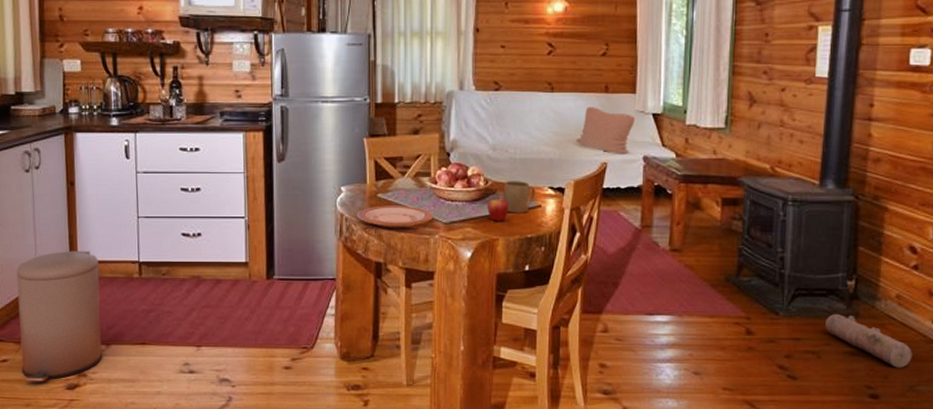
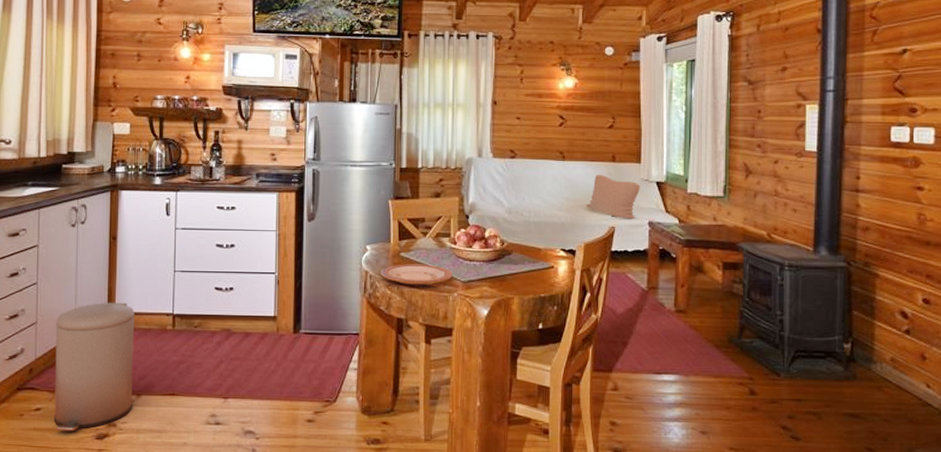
fruit: present [486,189,510,222] -> none [502,250,524,282]
mug: present [503,181,536,213] -> none [518,243,549,273]
decorative log: present [825,314,912,368] -> none [825,376,909,430]

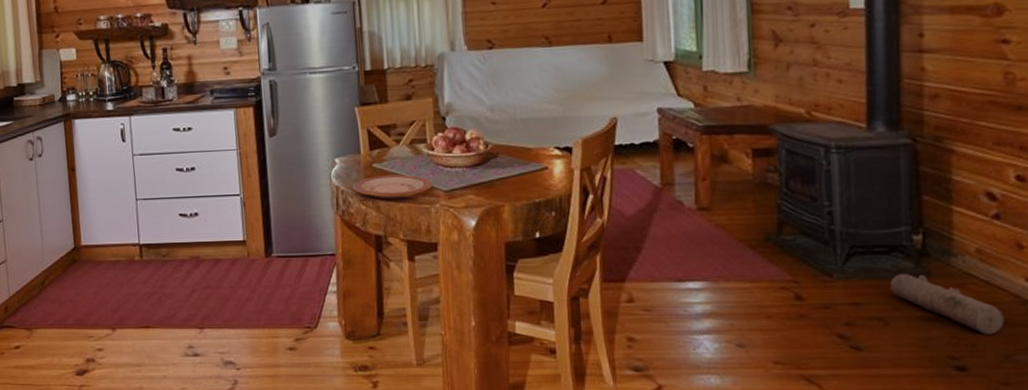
pedal bin: present [54,302,135,432] -> none [24,234,109,368]
cushion: present [585,175,640,220] -> none [580,59,644,108]
decorative log: none [825,376,909,430] -> present [890,274,1004,334]

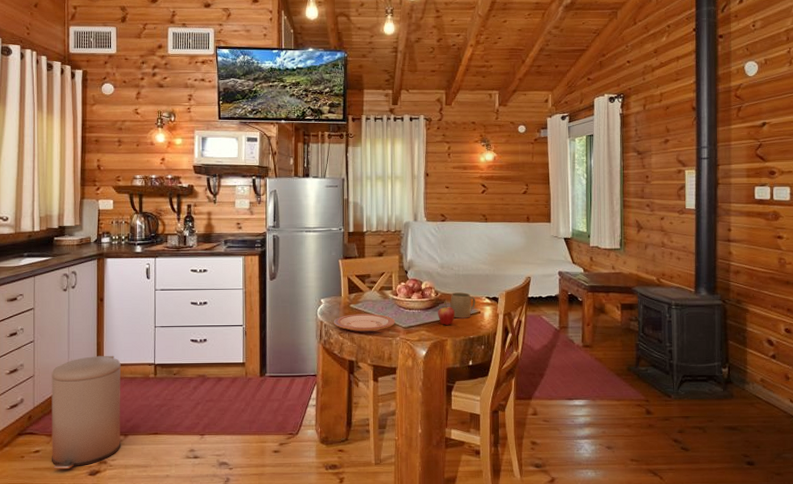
pedal bin: none [24,234,109,368] -> present [51,355,121,470]
fruit: none [488,152,514,187] -> present [437,299,456,326]
mug: none [505,142,541,177] -> present [450,292,476,318]
decorative log: present [890,274,1004,334] -> none [708,396,777,439]

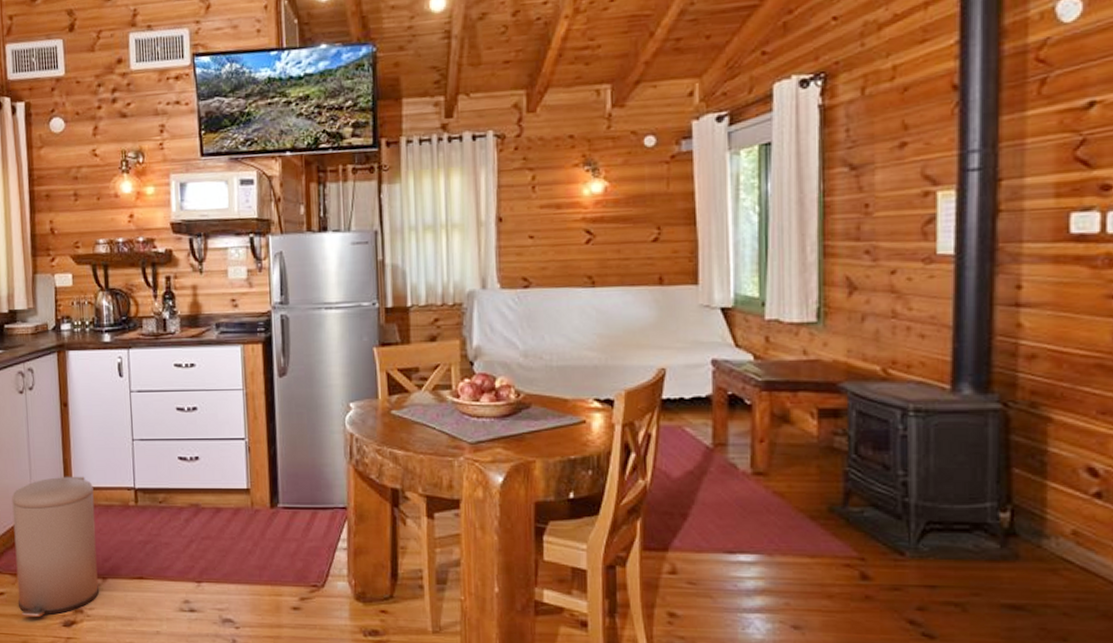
plate: present [333,313,395,332] -> none [368,423,457,450]
fruit: present [437,299,456,326] -> none [519,402,547,441]
mug: present [450,292,476,318] -> none [538,392,579,431]

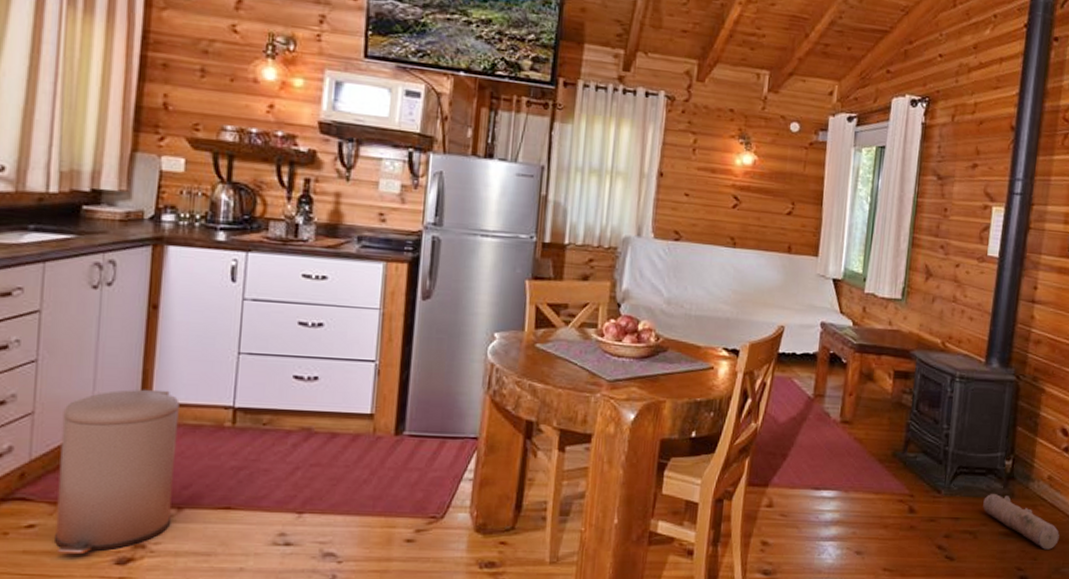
decorative log: none [971,555,1101,628] -> present [983,494,1060,550]

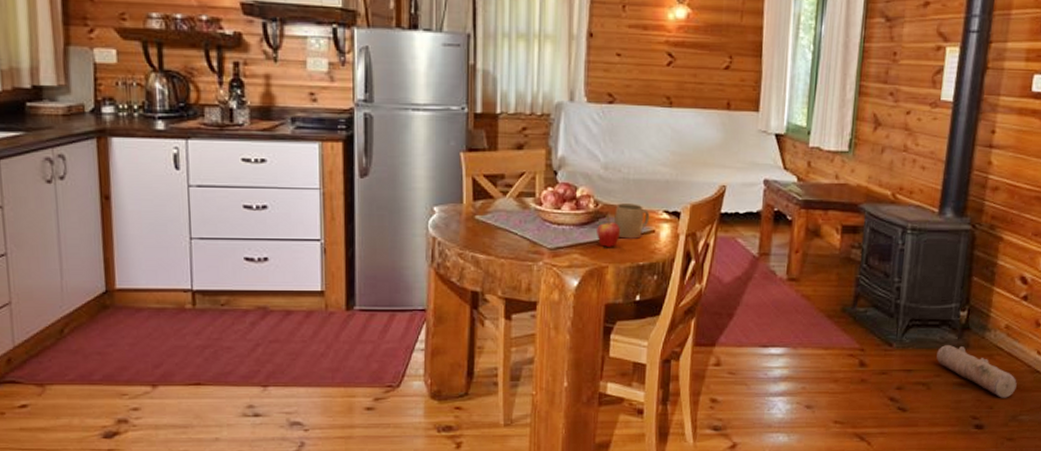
pedal bin: present [55,389,180,555] -> none [36,276,147,431]
fruit: none [655,346,681,383] -> present [595,212,621,248]
mug: none [674,338,710,375] -> present [614,203,650,239]

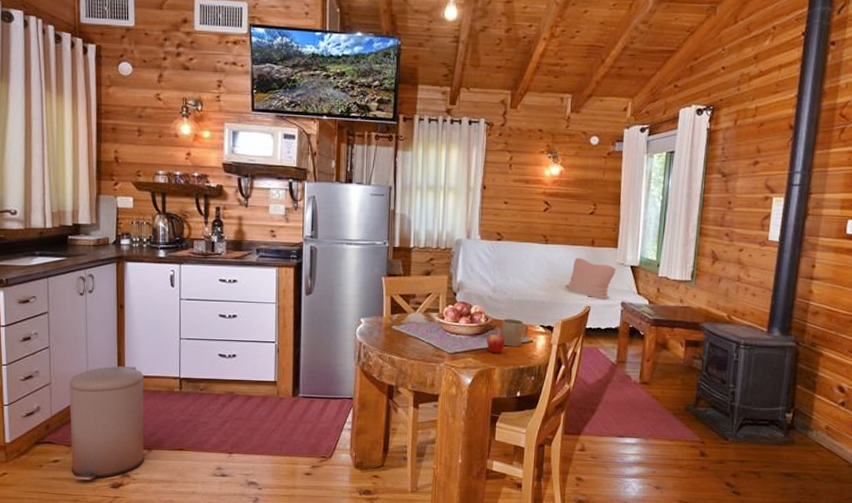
pedal bin: none [36,276,147,431] -> present [69,365,144,481]
cushion: none [693,125,757,177] -> present [564,258,616,300]
decorative log: present [936,345,1017,398] -> none [766,441,836,488]

